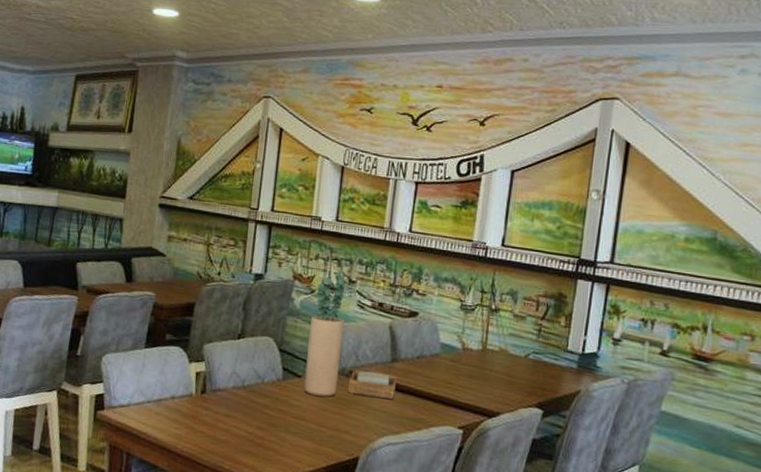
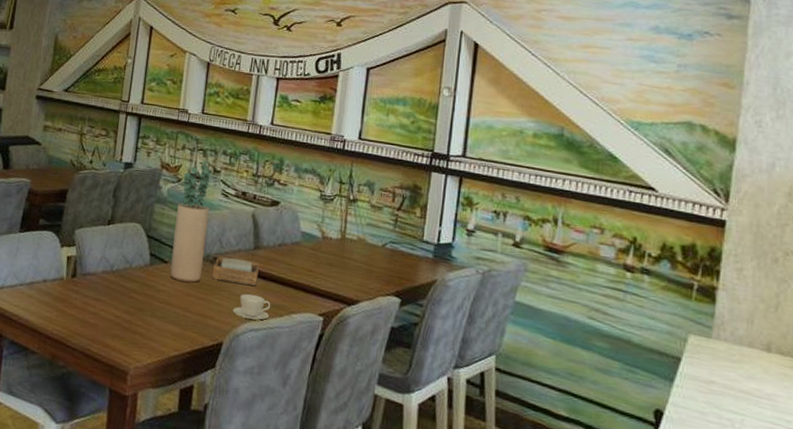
teacup: none [369,407,409,434] -> present [232,293,271,320]

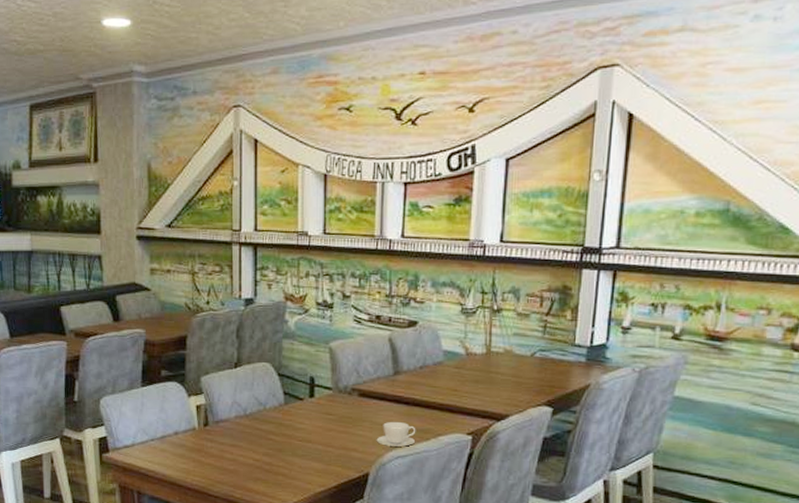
vase: present [170,155,212,283] -> none [307,280,342,418]
napkin holder: present [211,257,260,287] -> none [351,386,402,414]

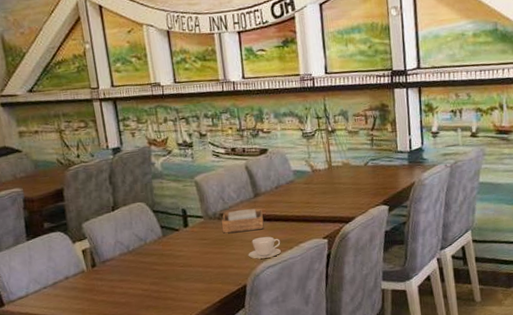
napkin holder: none [351,386,402,414] -> present [221,208,264,234]

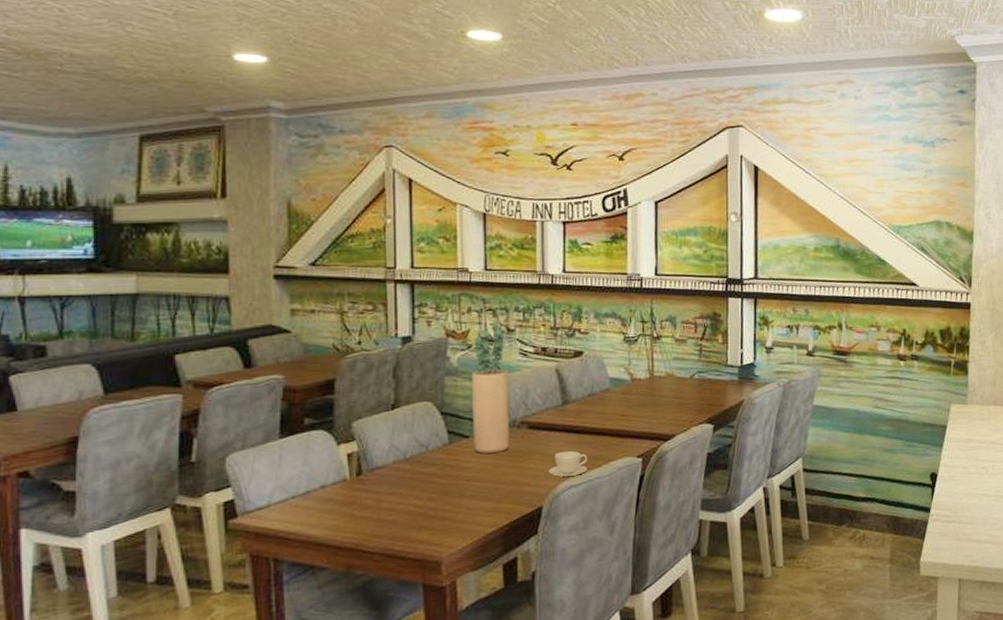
vase: none [172,122,214,244] -> present [472,314,510,454]
napkin holder: present [221,208,264,234] -> none [520,417,571,444]

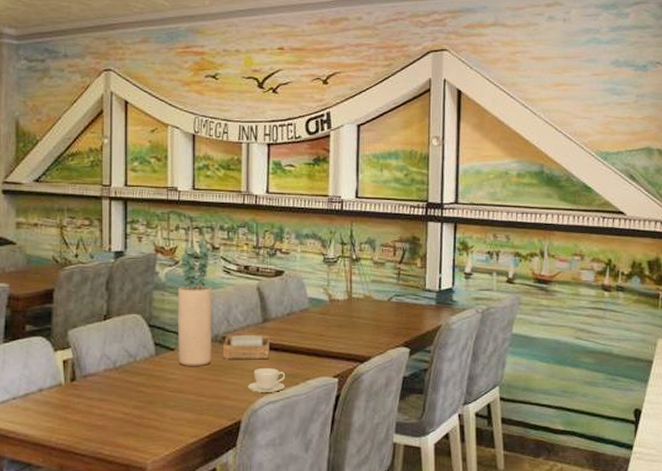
napkin holder: none [520,417,571,444] -> present [222,334,271,360]

